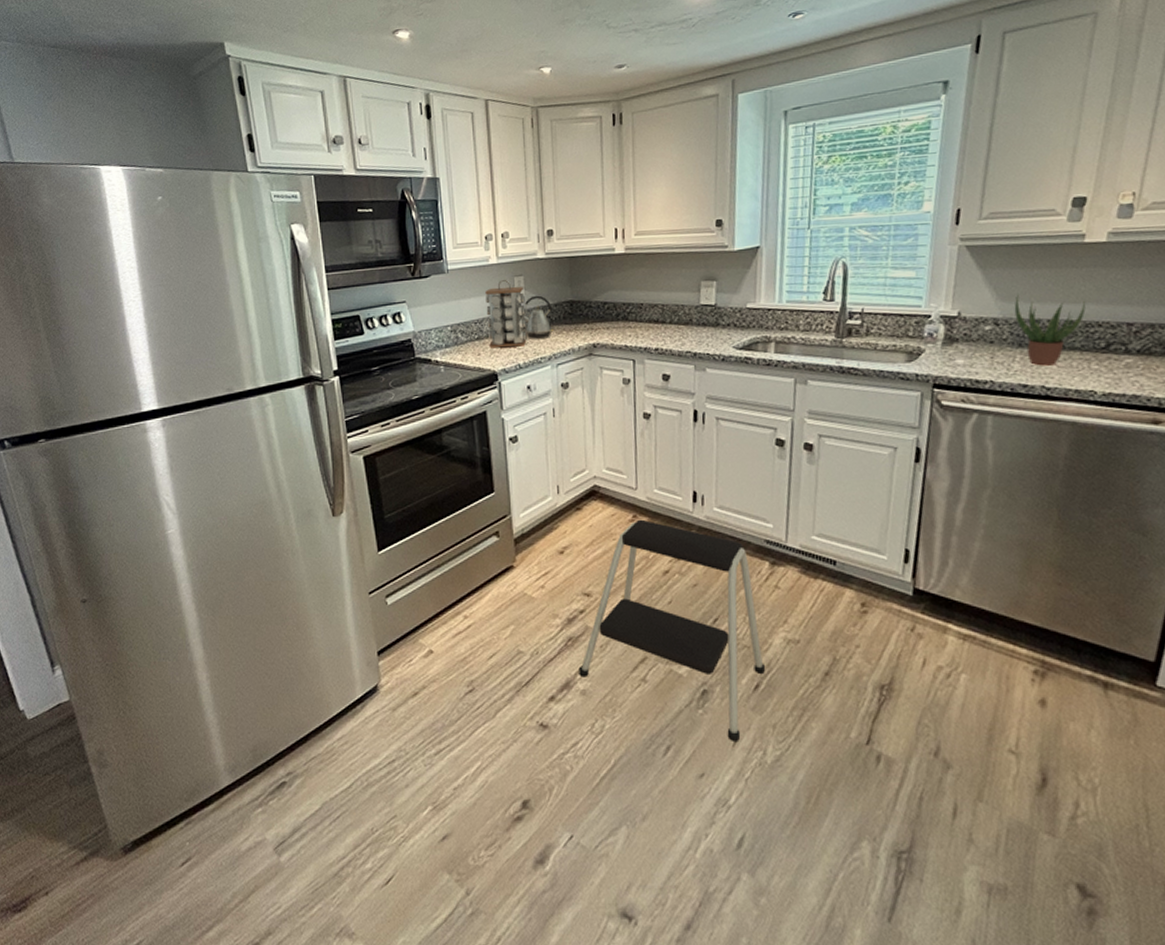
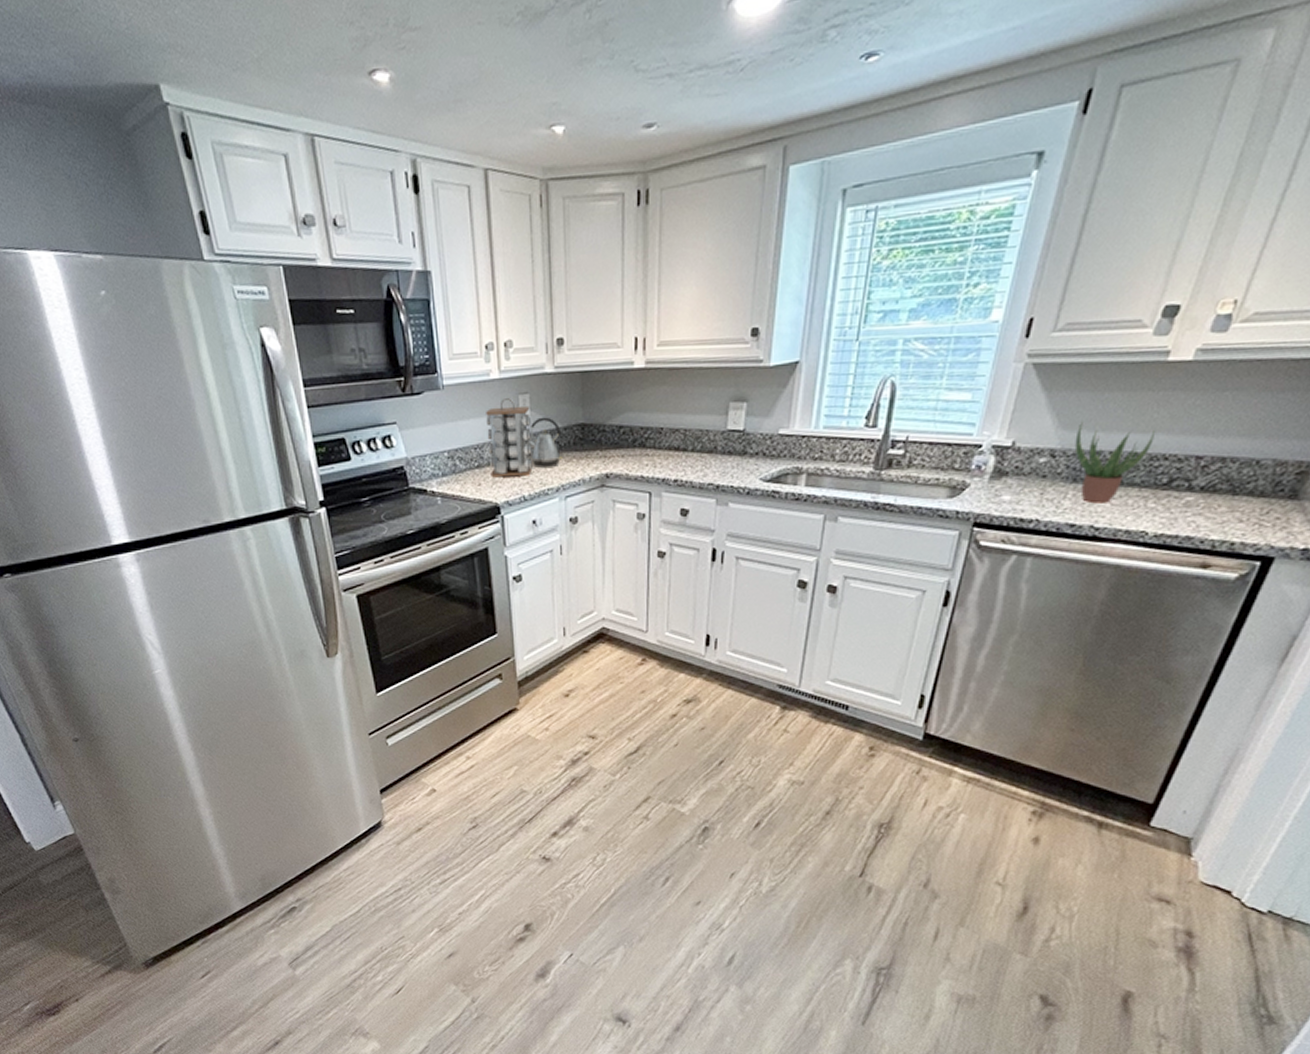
step stool: present [578,519,766,743] -> none [581,663,768,874]

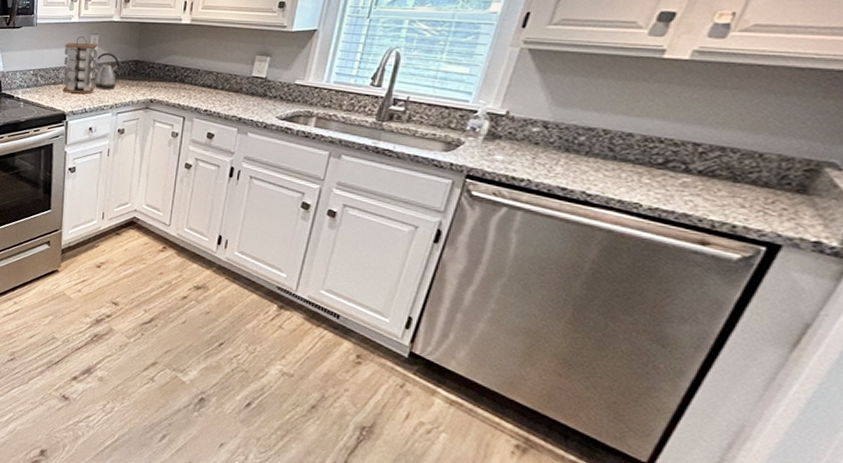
potted plant: present [1074,421,1156,504] -> none [567,101,651,174]

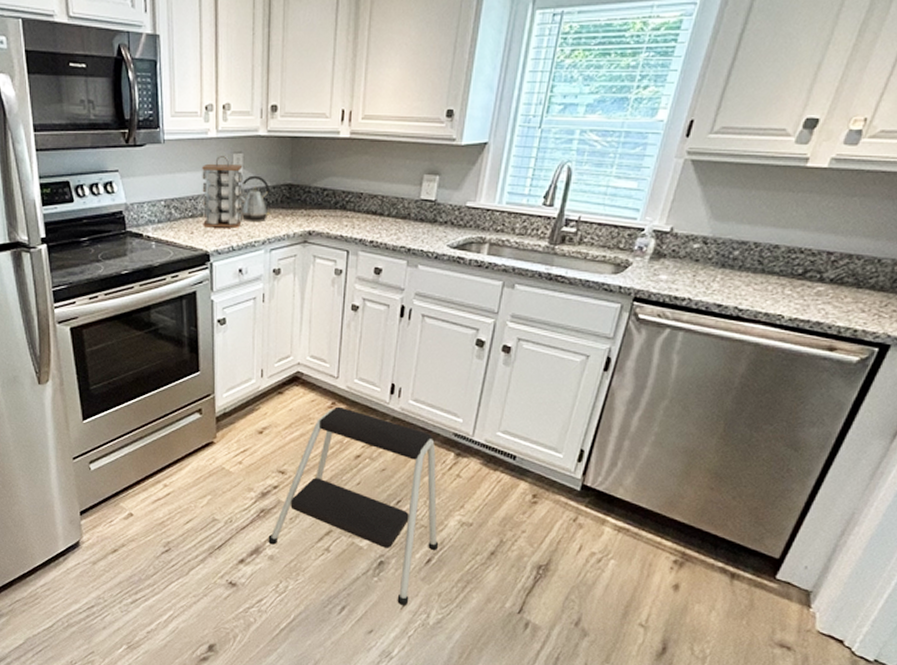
step stool: none [99,250,259,445] -> present [268,406,439,606]

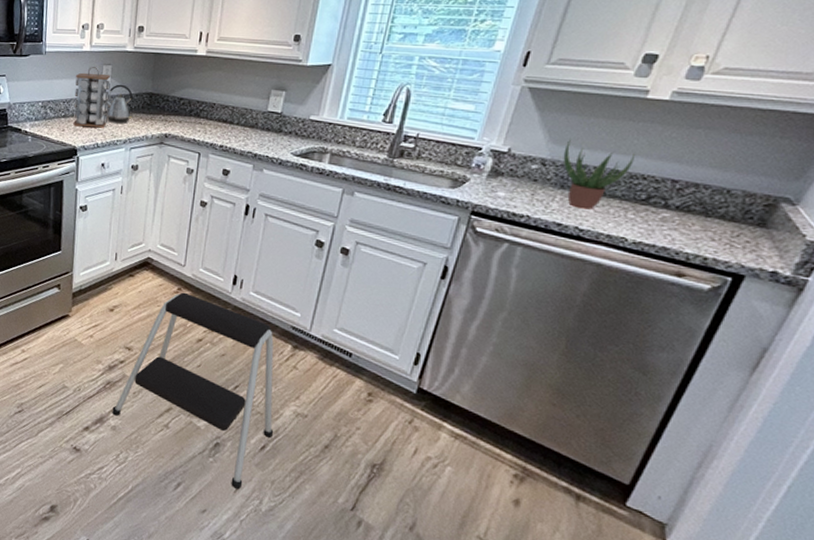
potted plant: none [724,214,794,288] -> present [563,139,636,209]

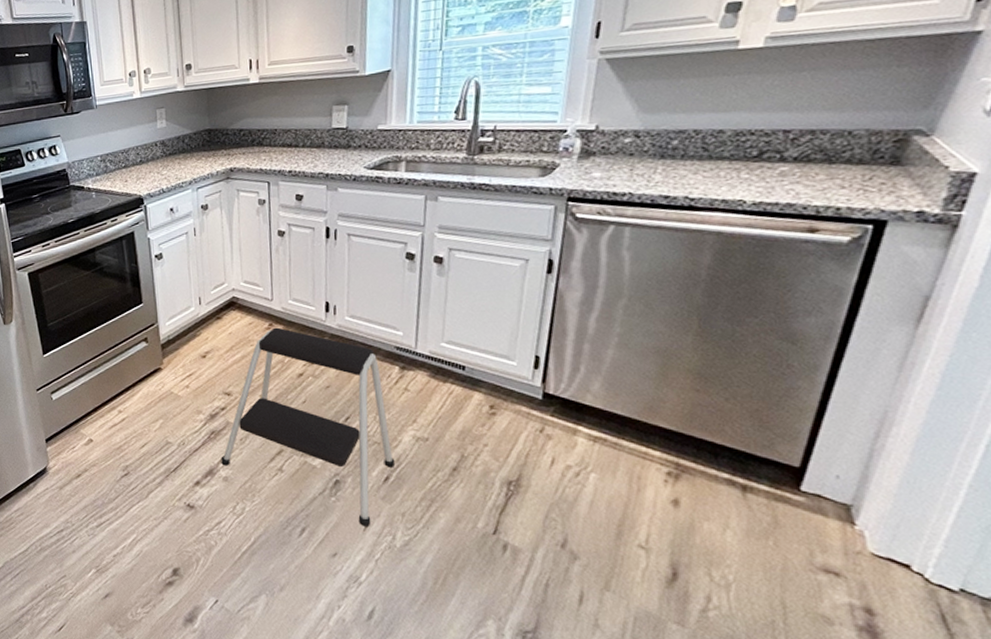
spice rack: present [73,66,111,128] -> none [130,111,169,175]
kettle: present [105,84,133,124] -> none [164,125,194,166]
potted plant: present [563,139,636,209] -> none [657,105,738,177]

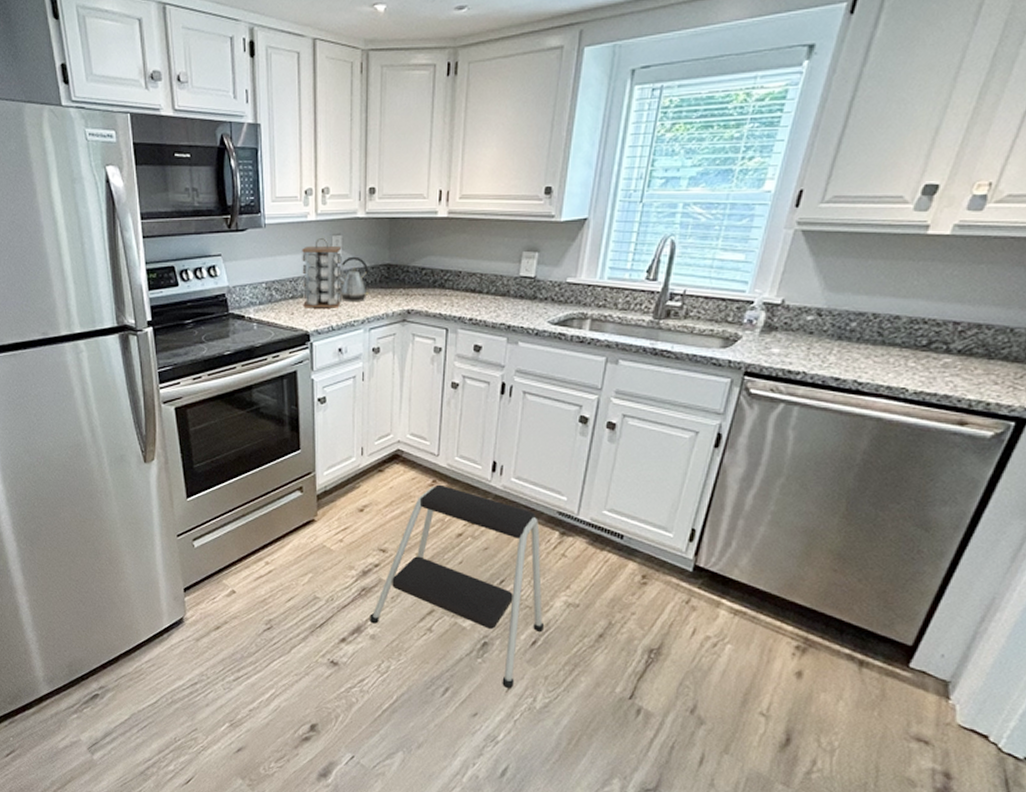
spice rack: none [130,111,169,175] -> present [302,237,342,308]
kettle: none [164,125,194,166] -> present [337,256,369,301]

